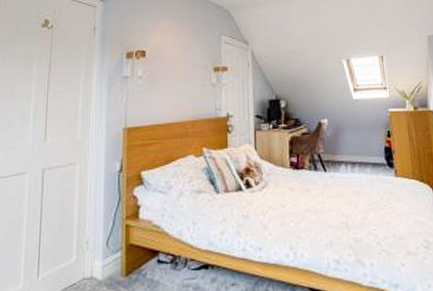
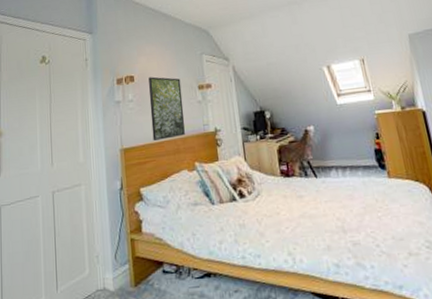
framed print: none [160,54,196,122] -> present [149,76,185,141]

